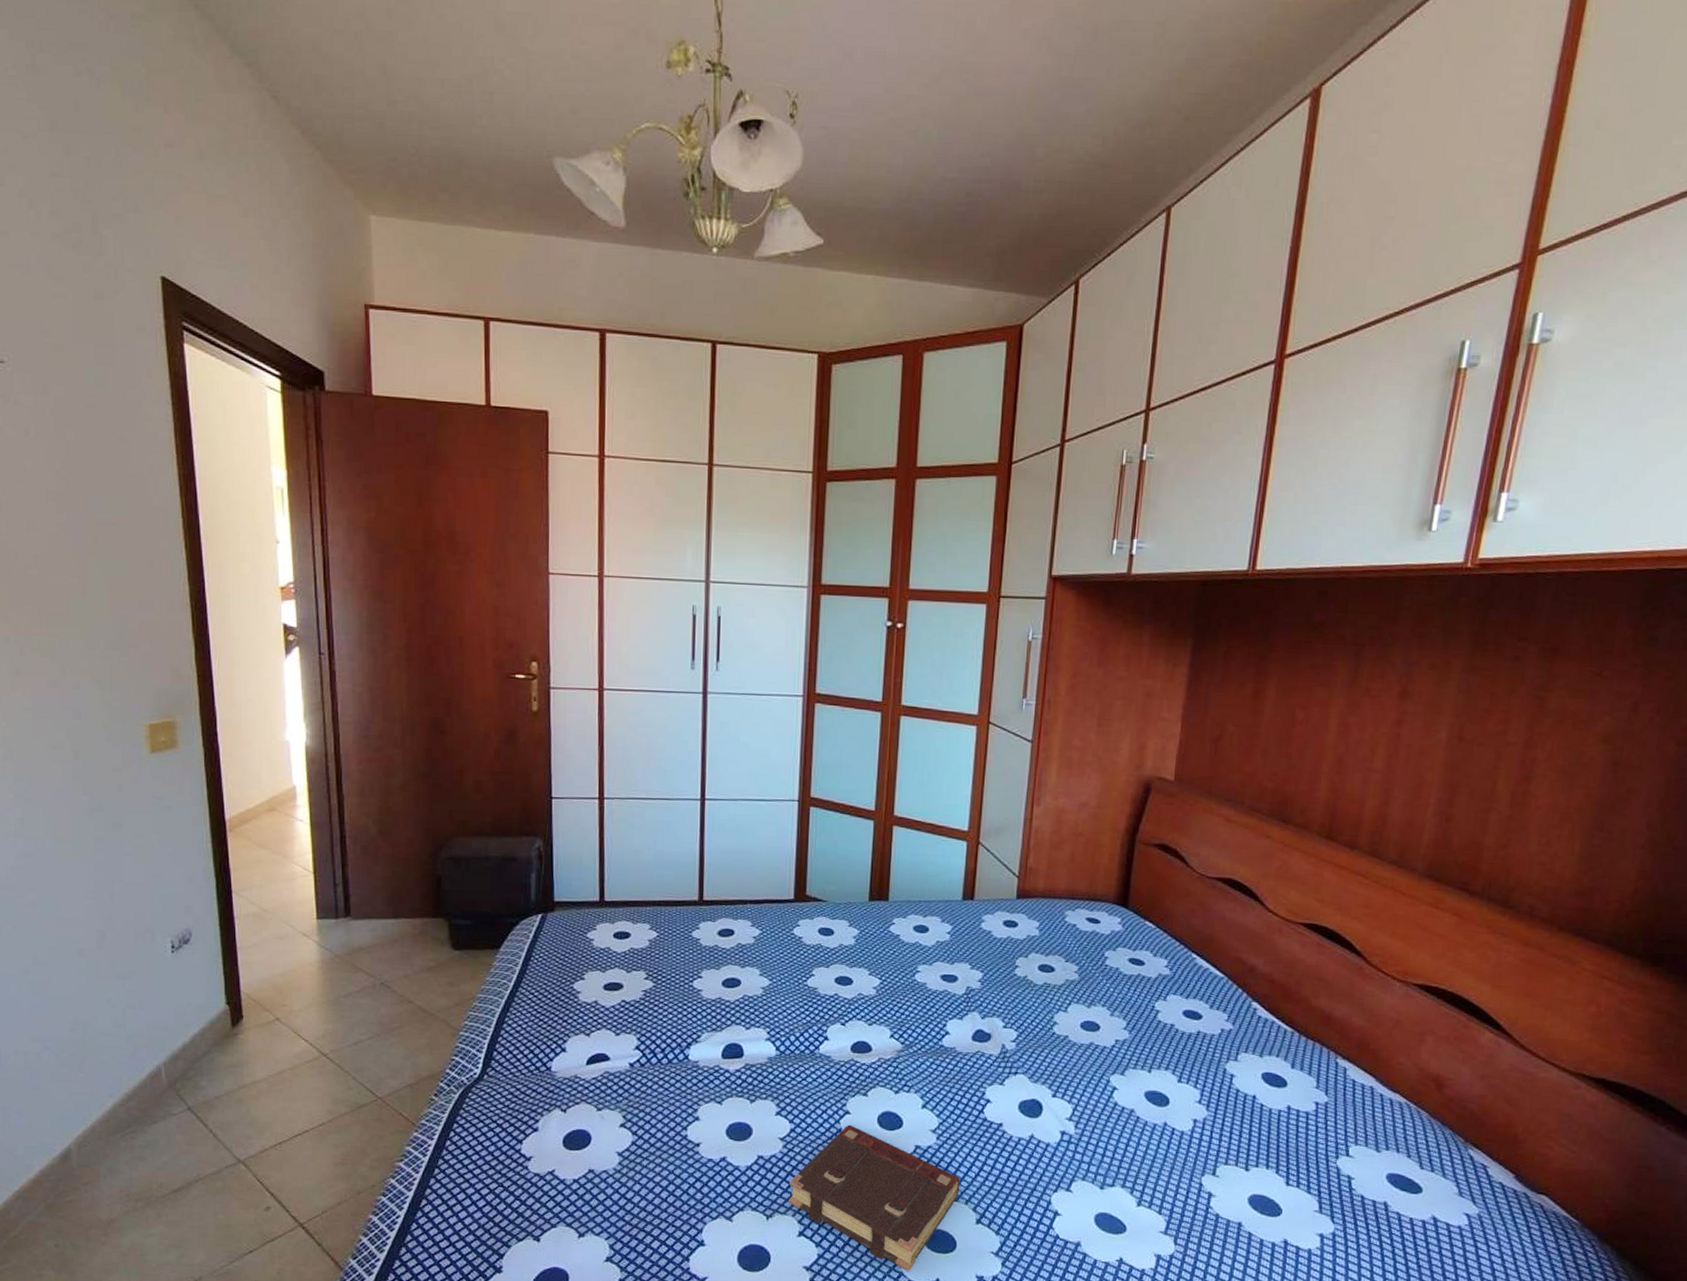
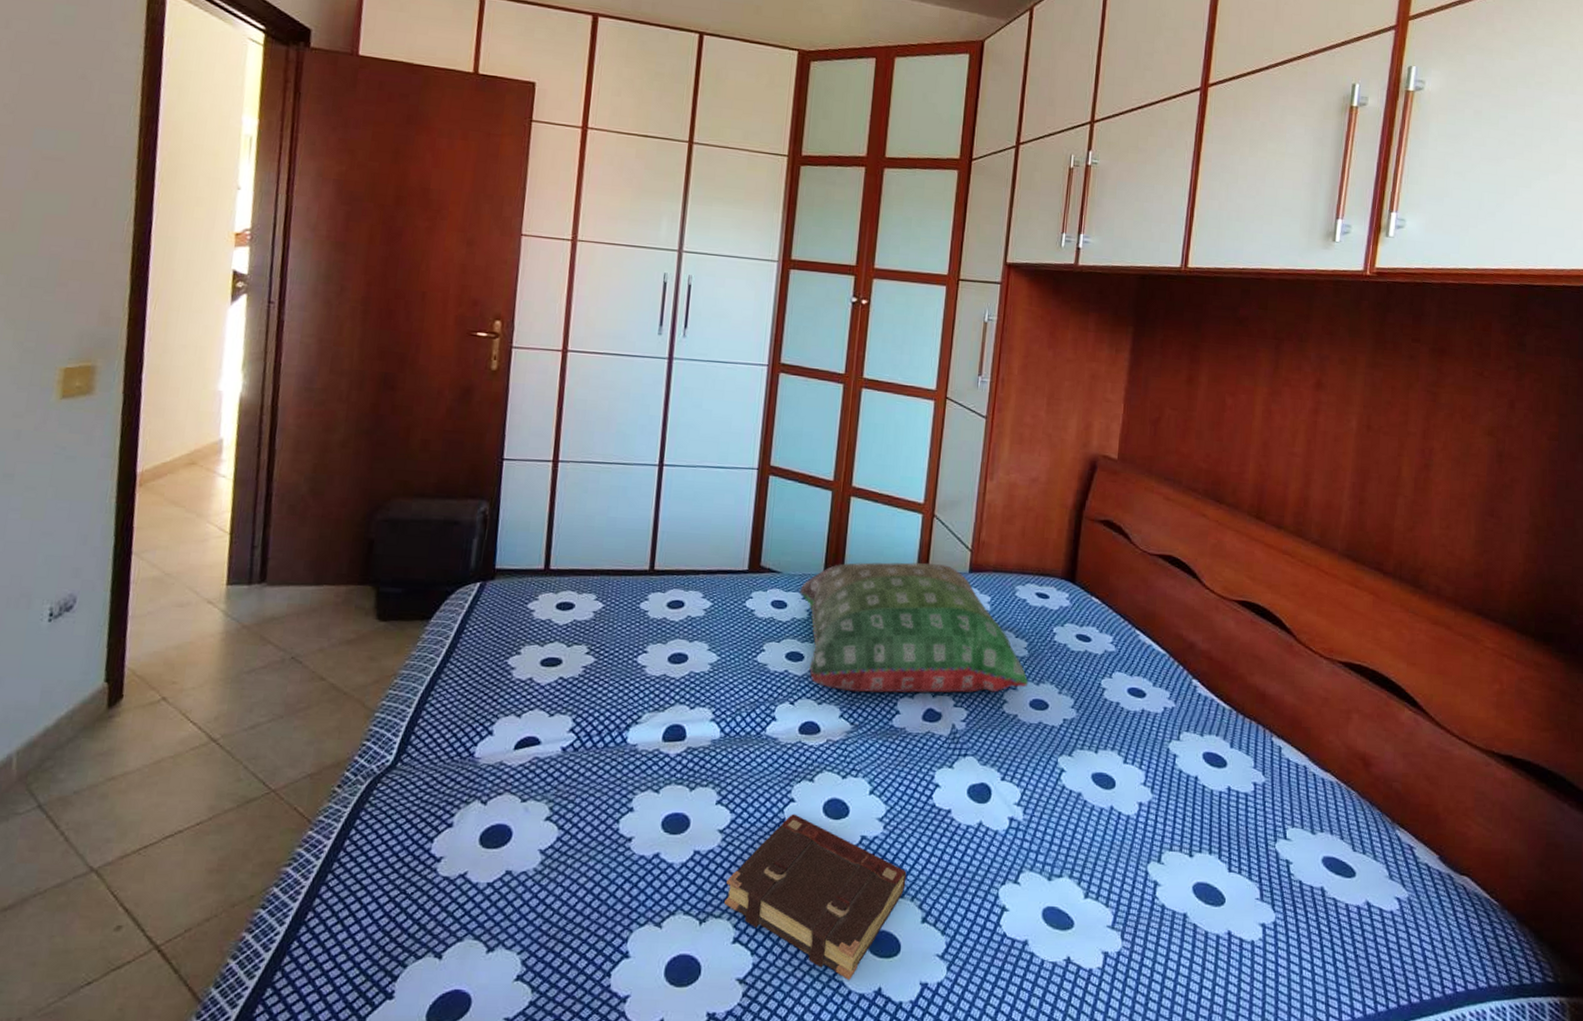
pillow: none [846,889,1080,1015] -> present [799,562,1029,693]

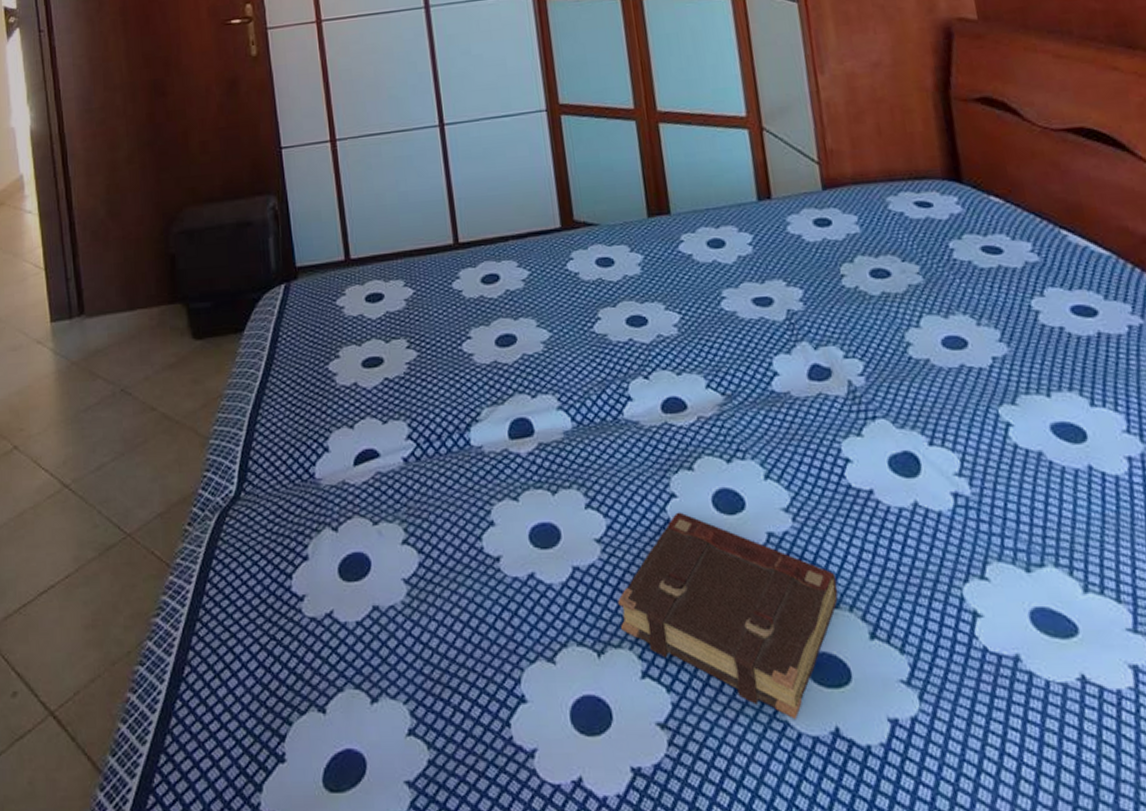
pillow: present [799,562,1029,693] -> none [624,184,934,355]

